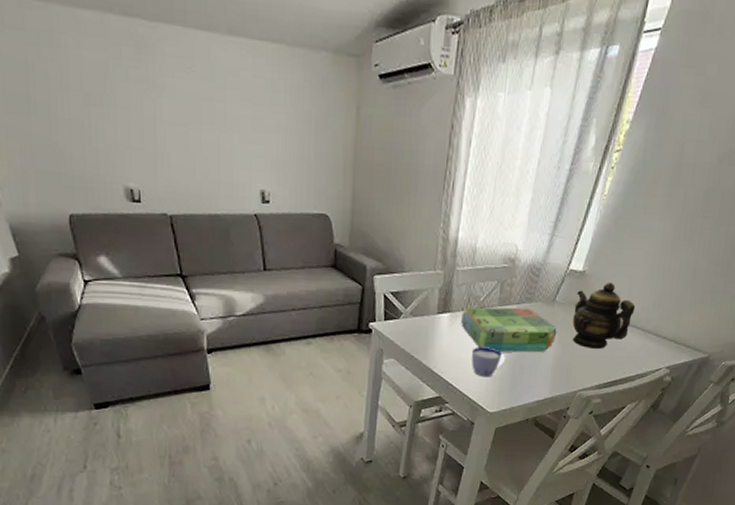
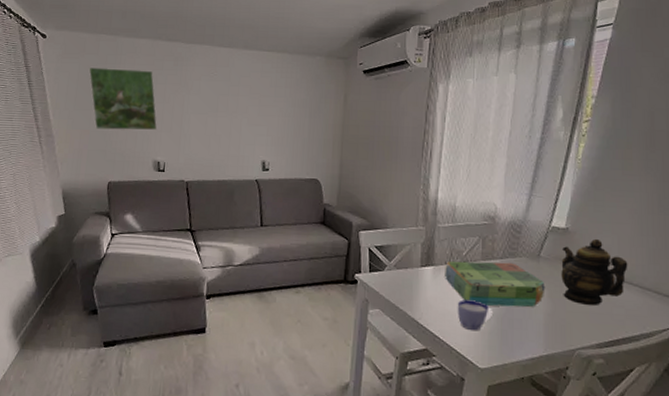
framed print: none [15,50,125,147] -> present [89,67,158,131]

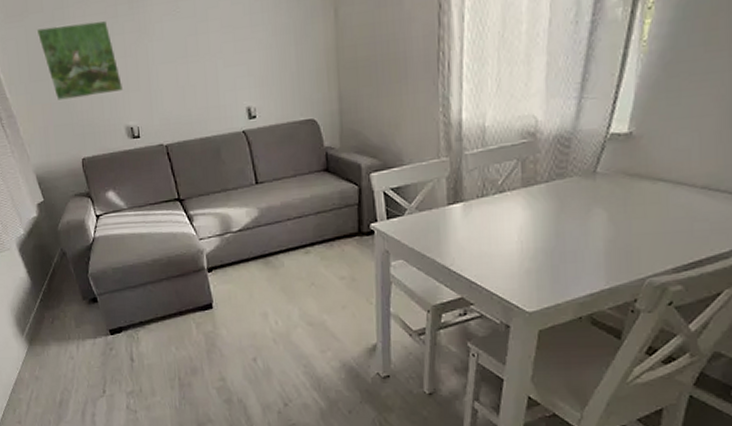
board game: present [445,261,545,307] -> none [477,185,605,240]
cup: present [457,300,492,331] -> none [495,235,539,271]
teapot: present [561,238,628,305] -> none [624,140,714,224]

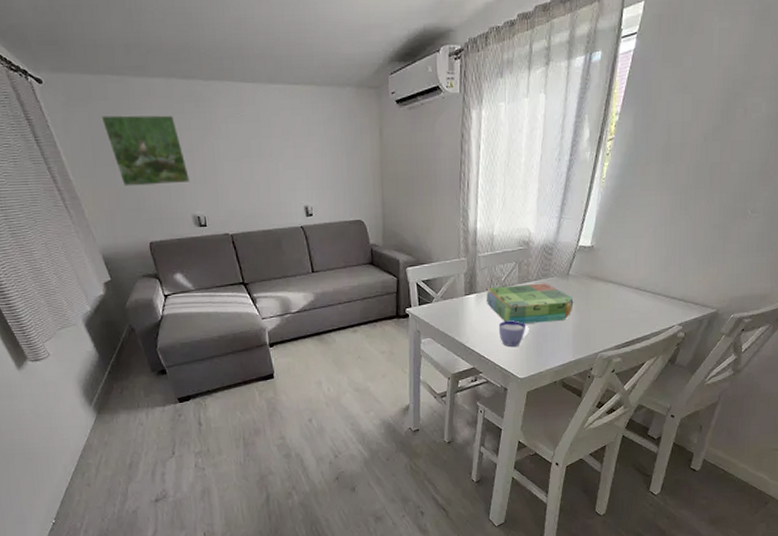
board game: none [477,185,605,240] -> present [486,283,574,324]
cup: none [495,235,539,271] -> present [498,320,529,348]

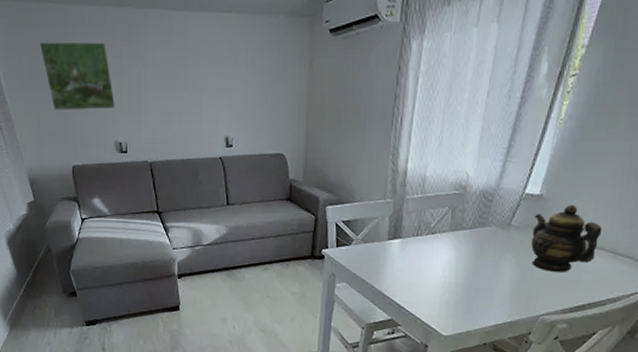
board game: present [486,283,574,324] -> none [412,232,514,277]
cup: present [498,320,529,348] -> none [423,271,459,301]
teapot: none [587,253,643,314] -> present [531,204,603,272]

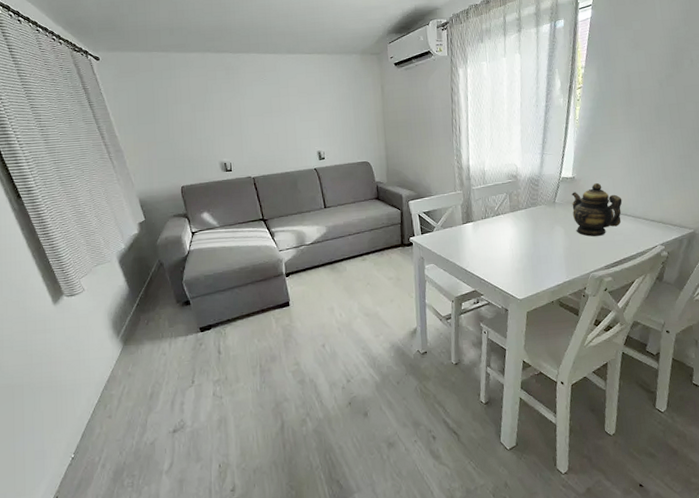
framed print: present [39,41,116,112] -> none [146,81,220,141]

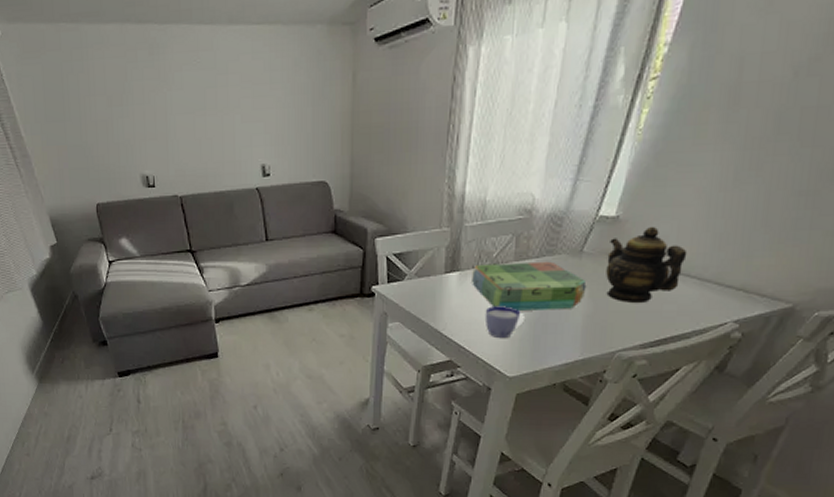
board game: none [482,211,562,248] -> present [472,261,587,311]
cup: none [495,245,524,271] -> present [484,306,524,339]

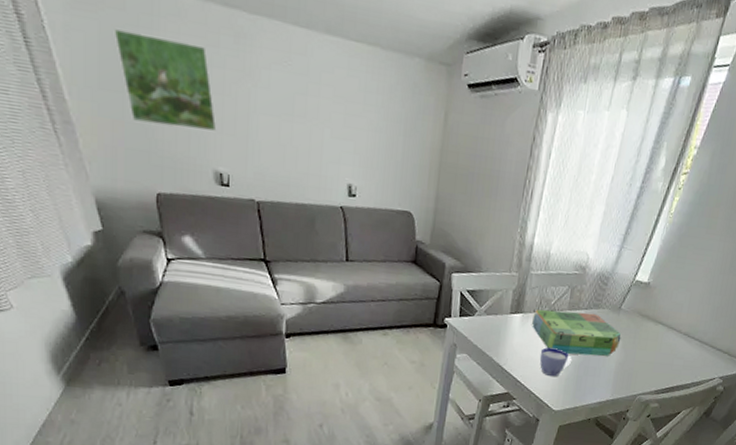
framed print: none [53,64,141,145] -> present [114,29,217,132]
teapot: present [606,226,688,303] -> none [635,294,695,357]

